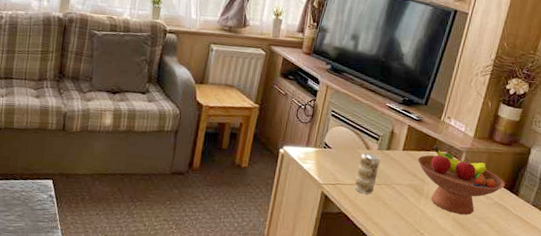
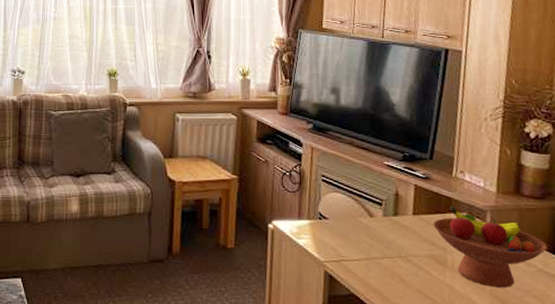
beverage can: present [354,152,380,195] -> none [362,221,388,270]

